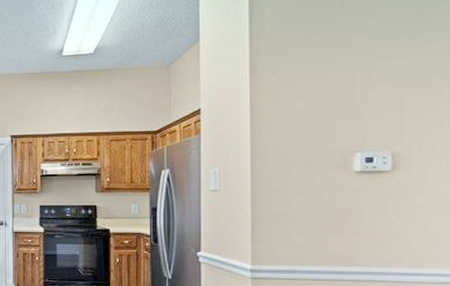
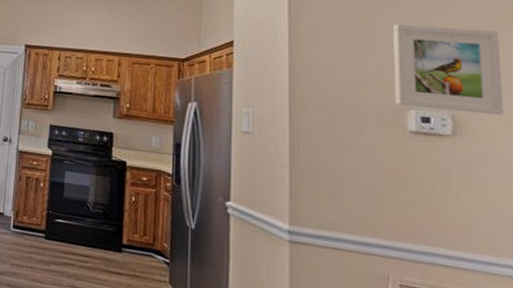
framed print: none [344,70,438,150] -> present [393,23,505,115]

